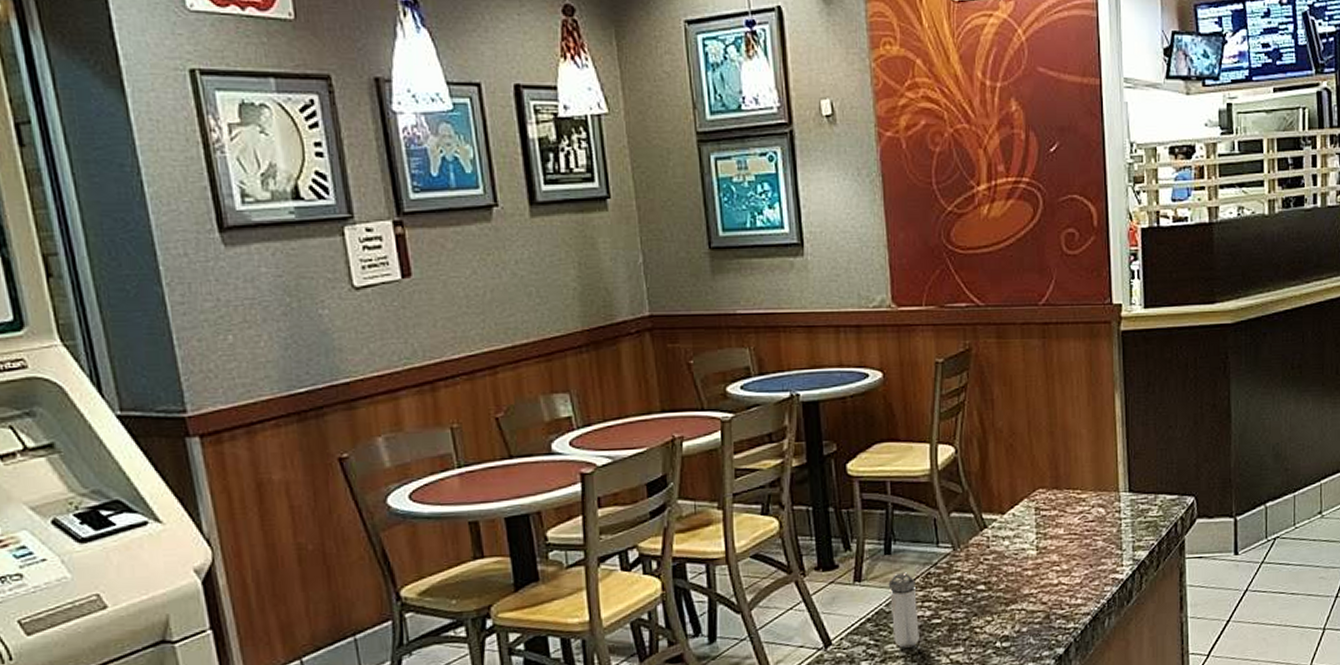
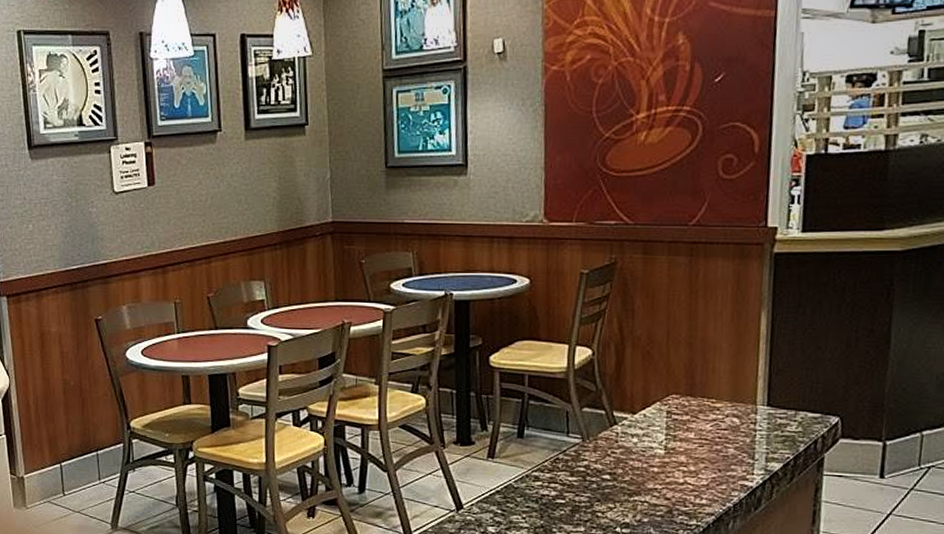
shaker: present [888,572,919,648] -> none [518,455,544,521]

